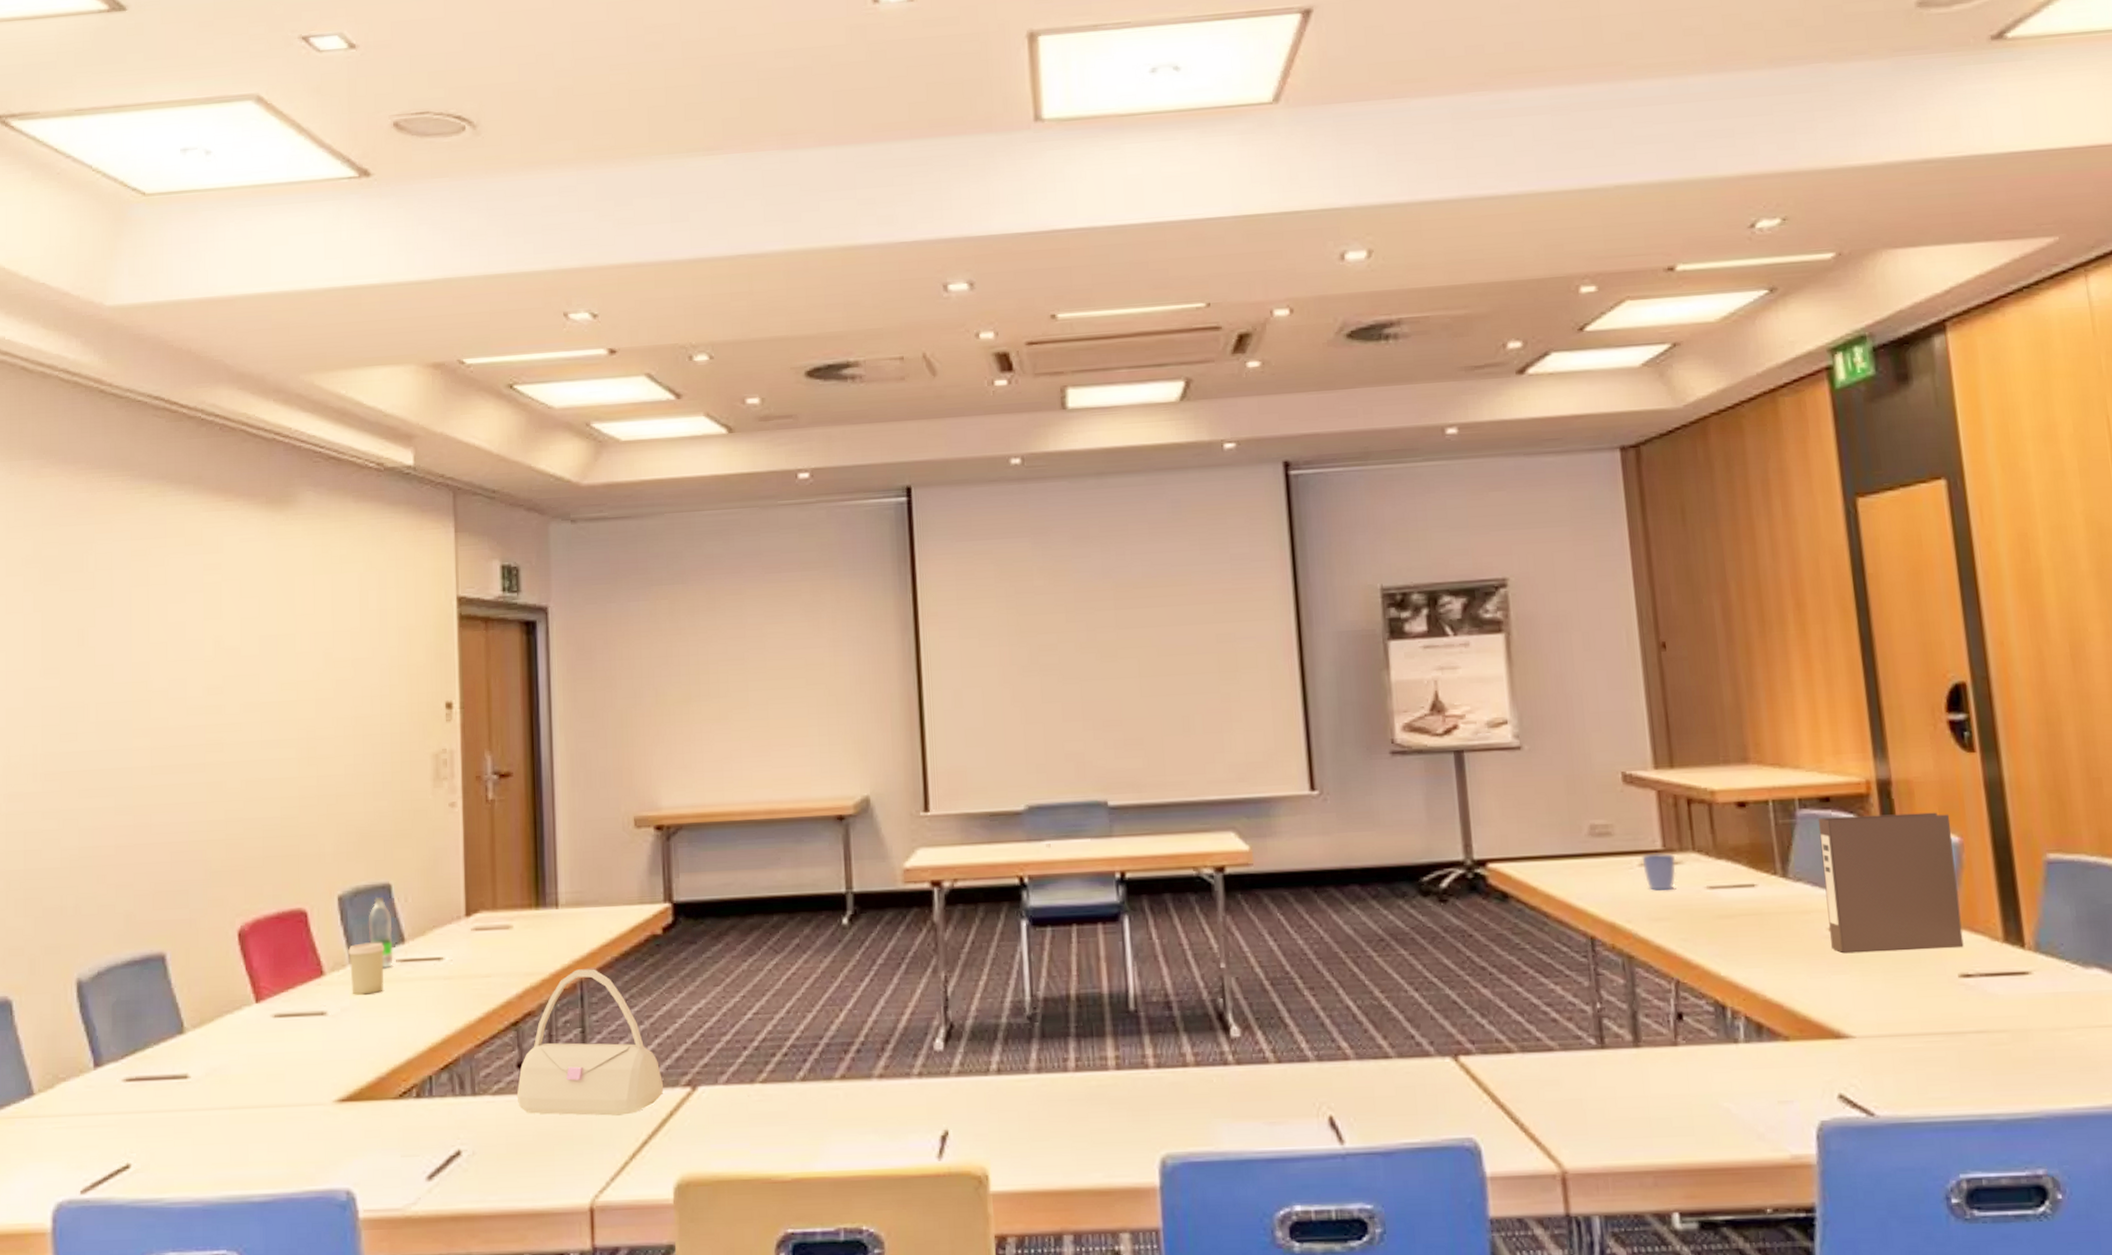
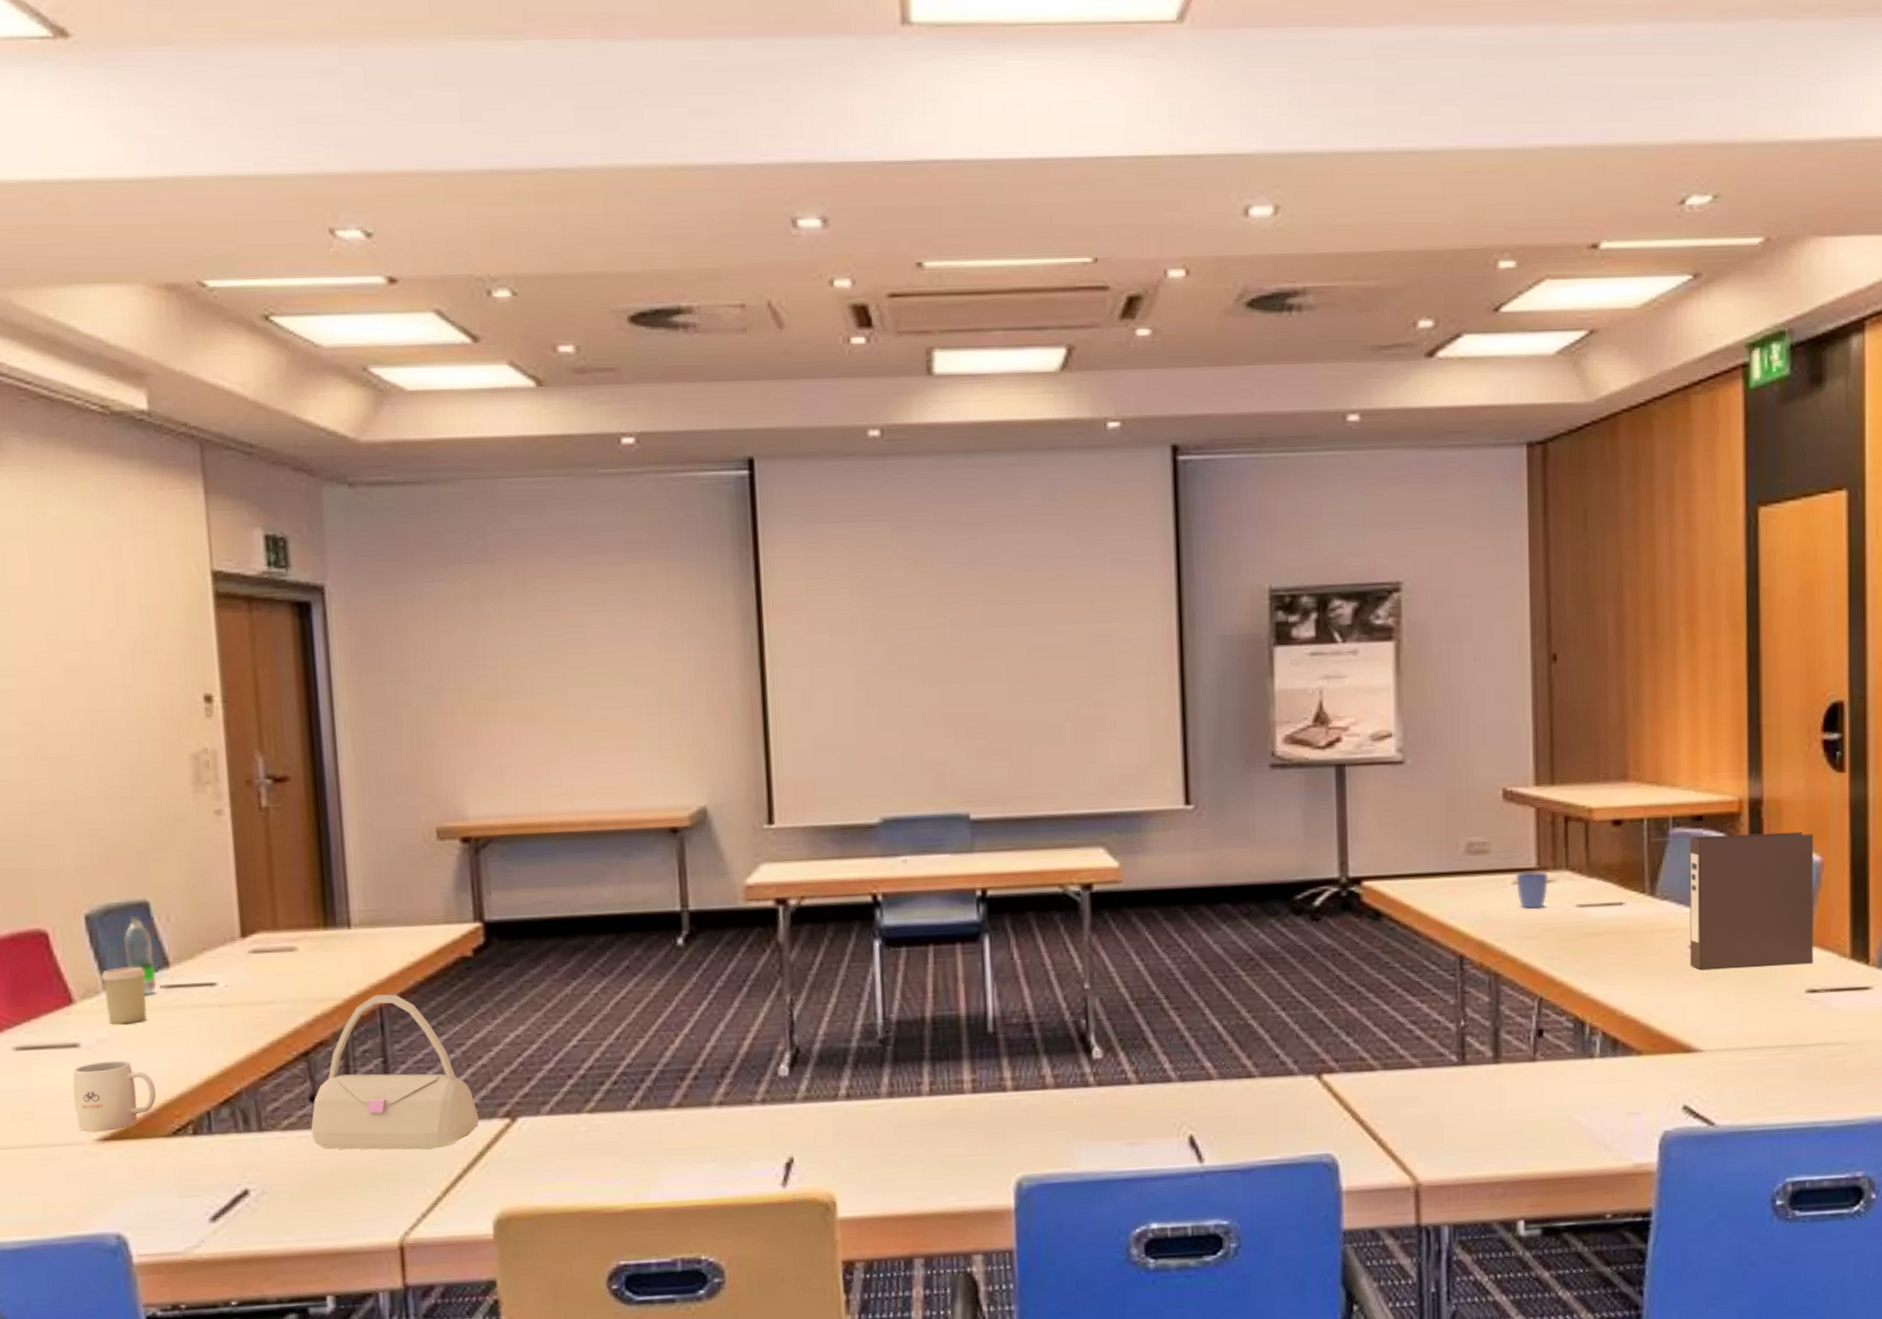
mug: none [319,1027,388,1094] -> present [72,1060,157,1133]

